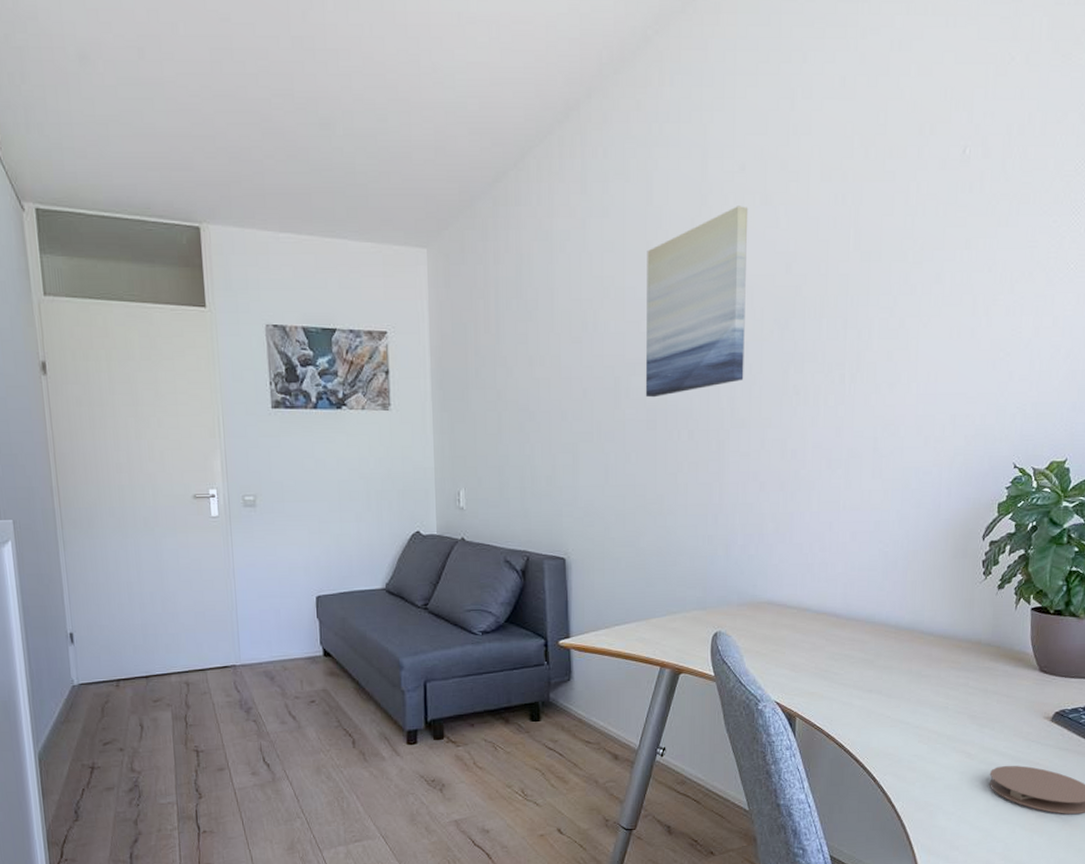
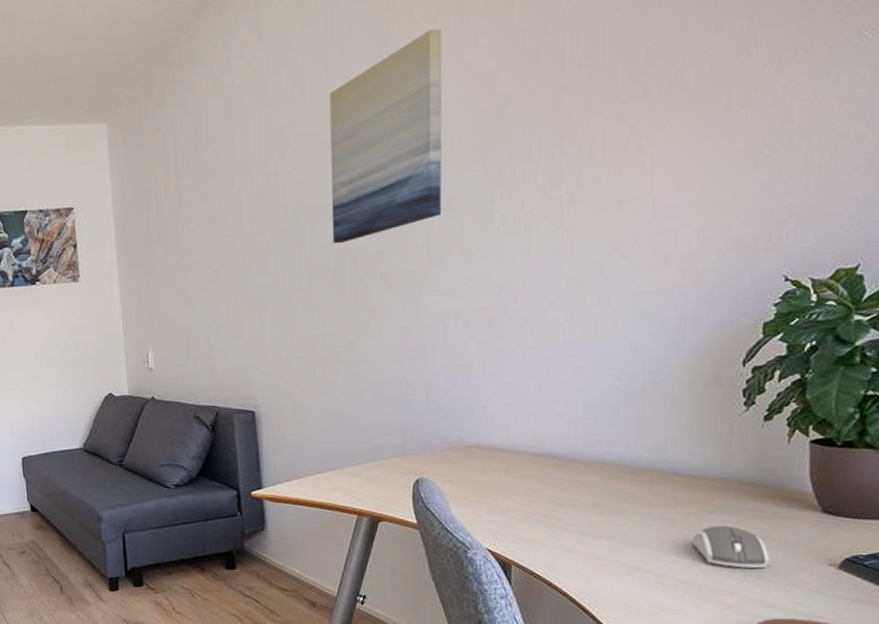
computer mouse: none [943,681,1001,720] -> present [693,525,769,568]

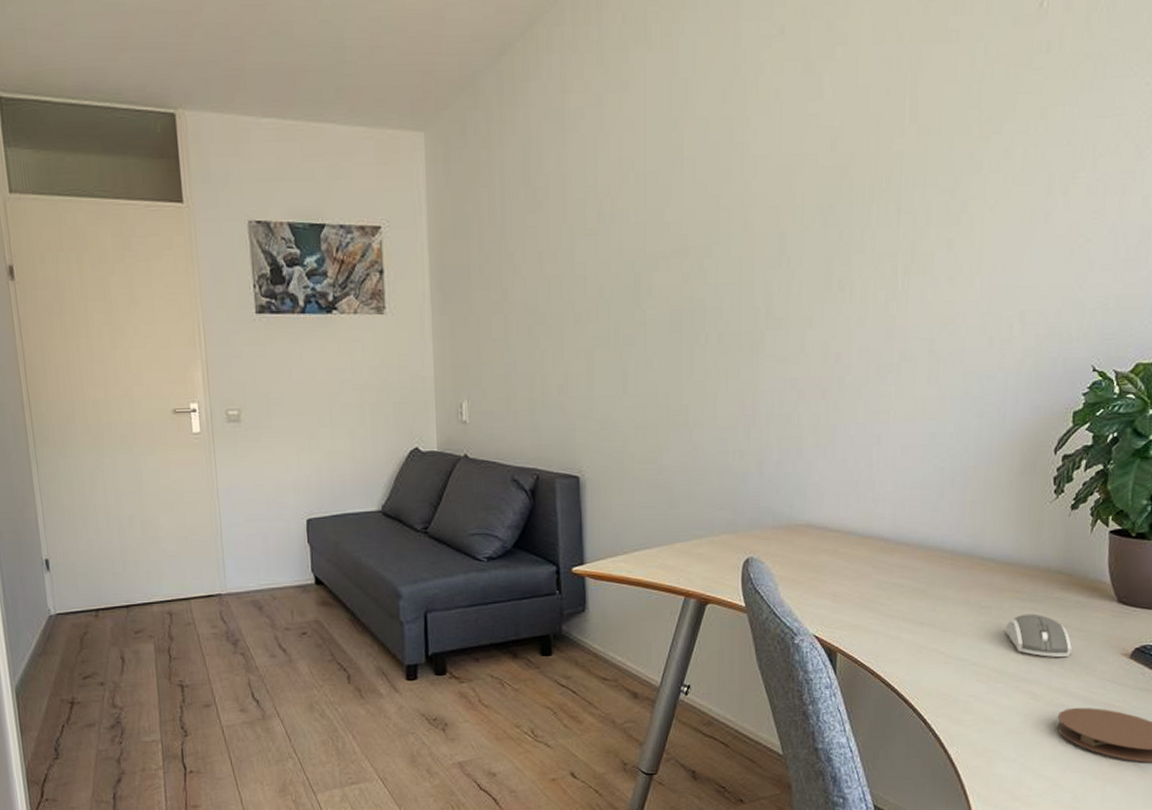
wall art: present [329,29,442,244] -> none [669,75,788,296]

